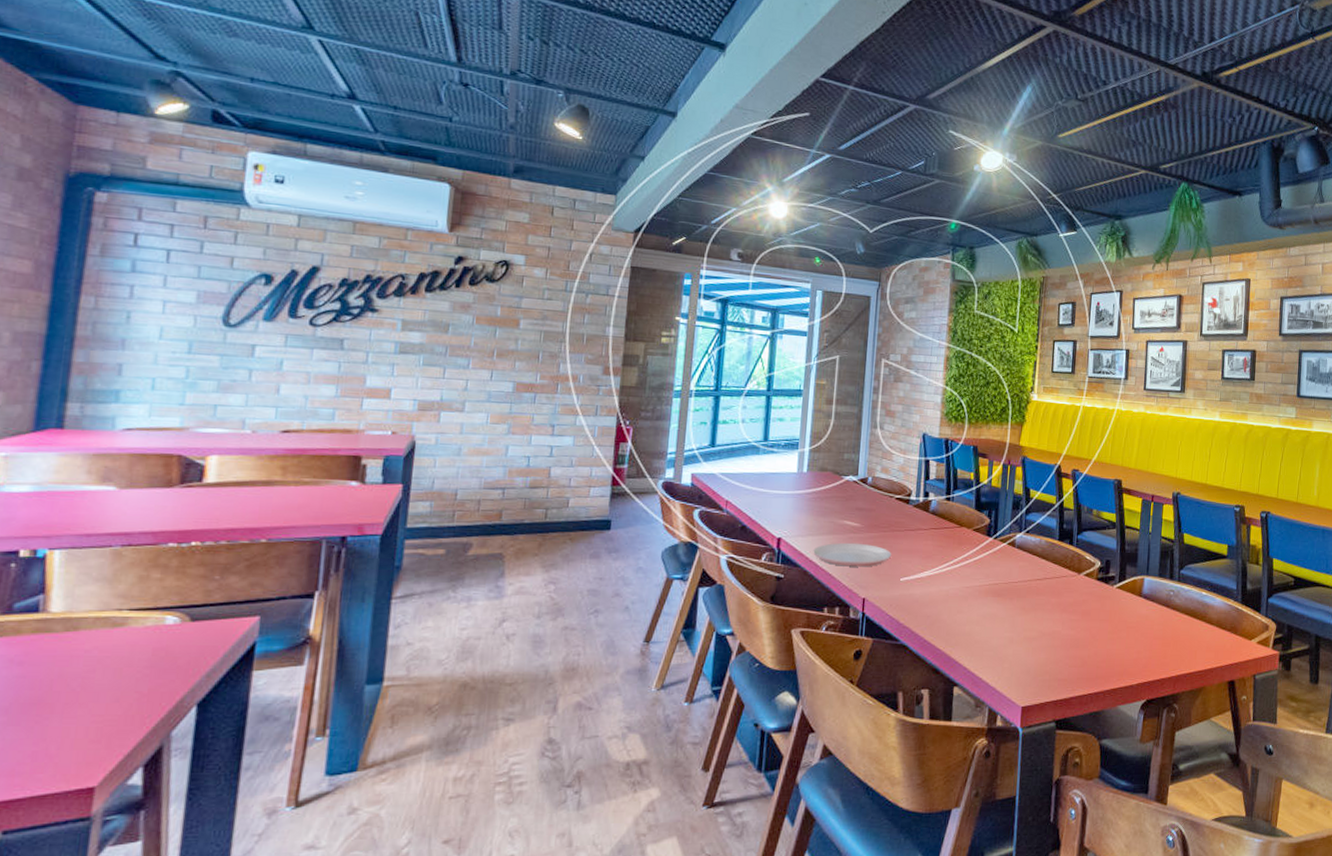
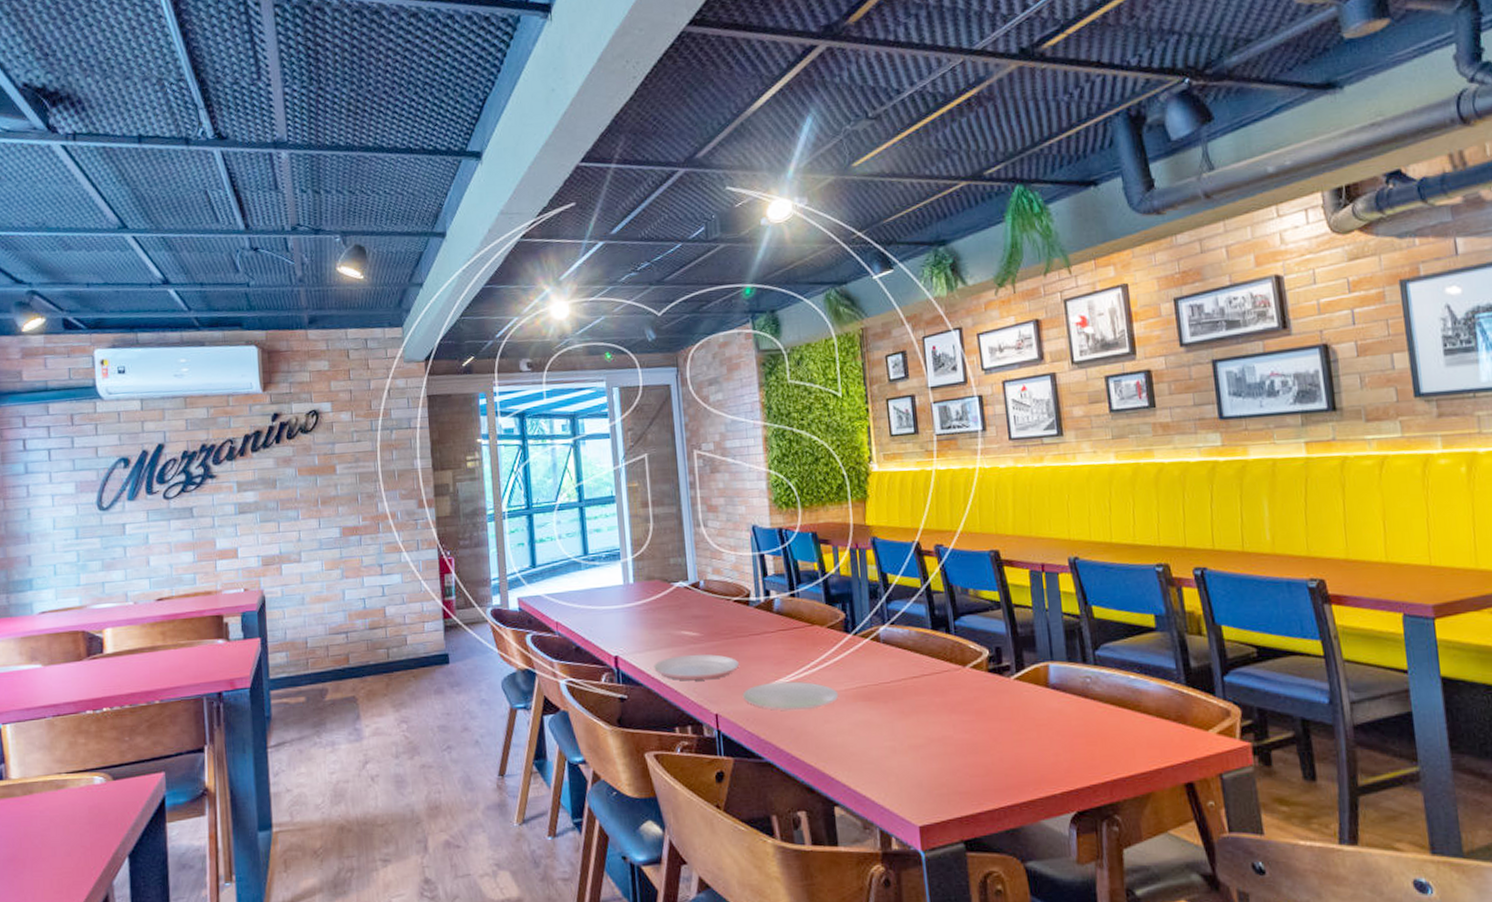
plate: none [890,574,974,601] -> present [742,681,839,711]

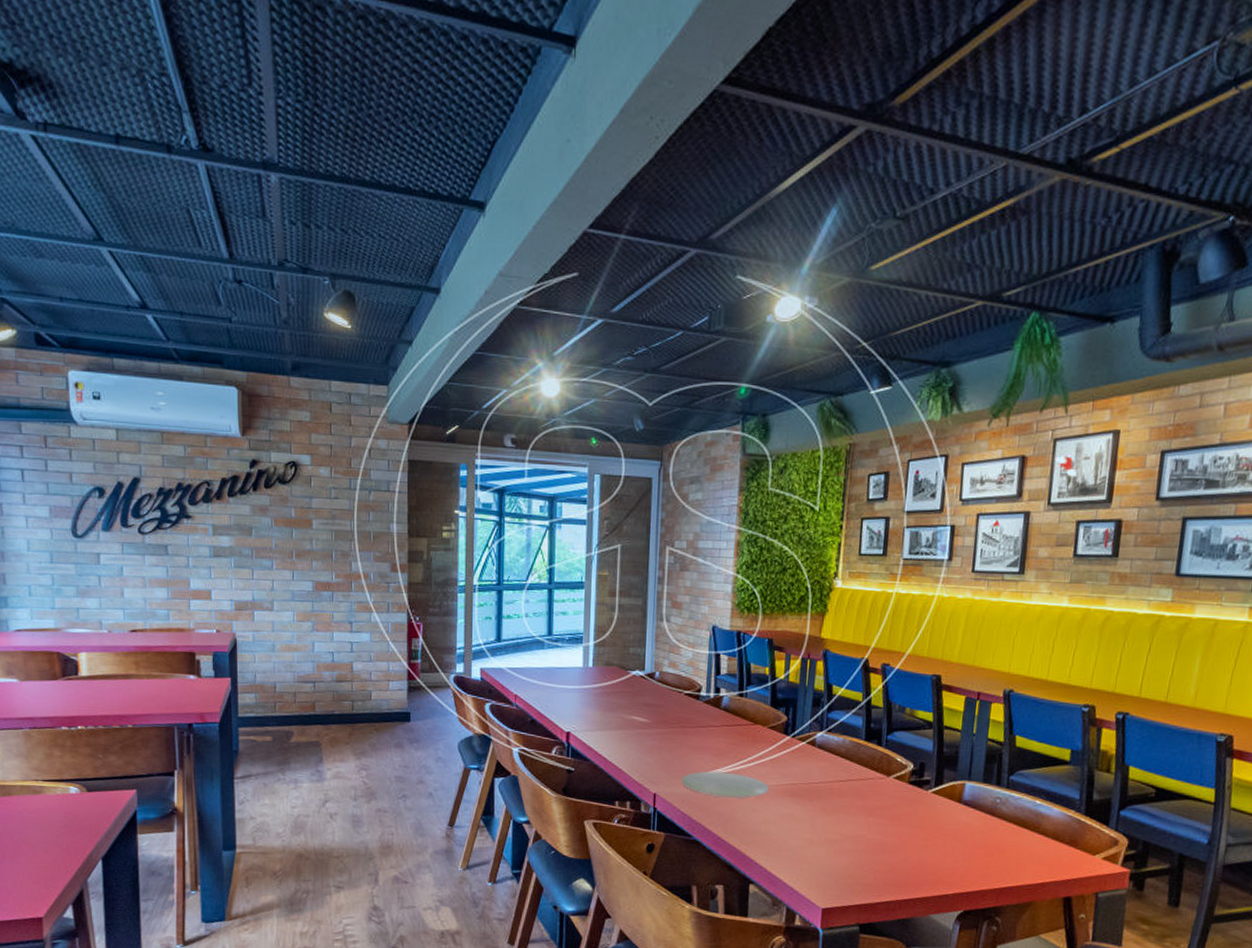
plate: present [653,654,739,681] -> none [602,738,681,763]

